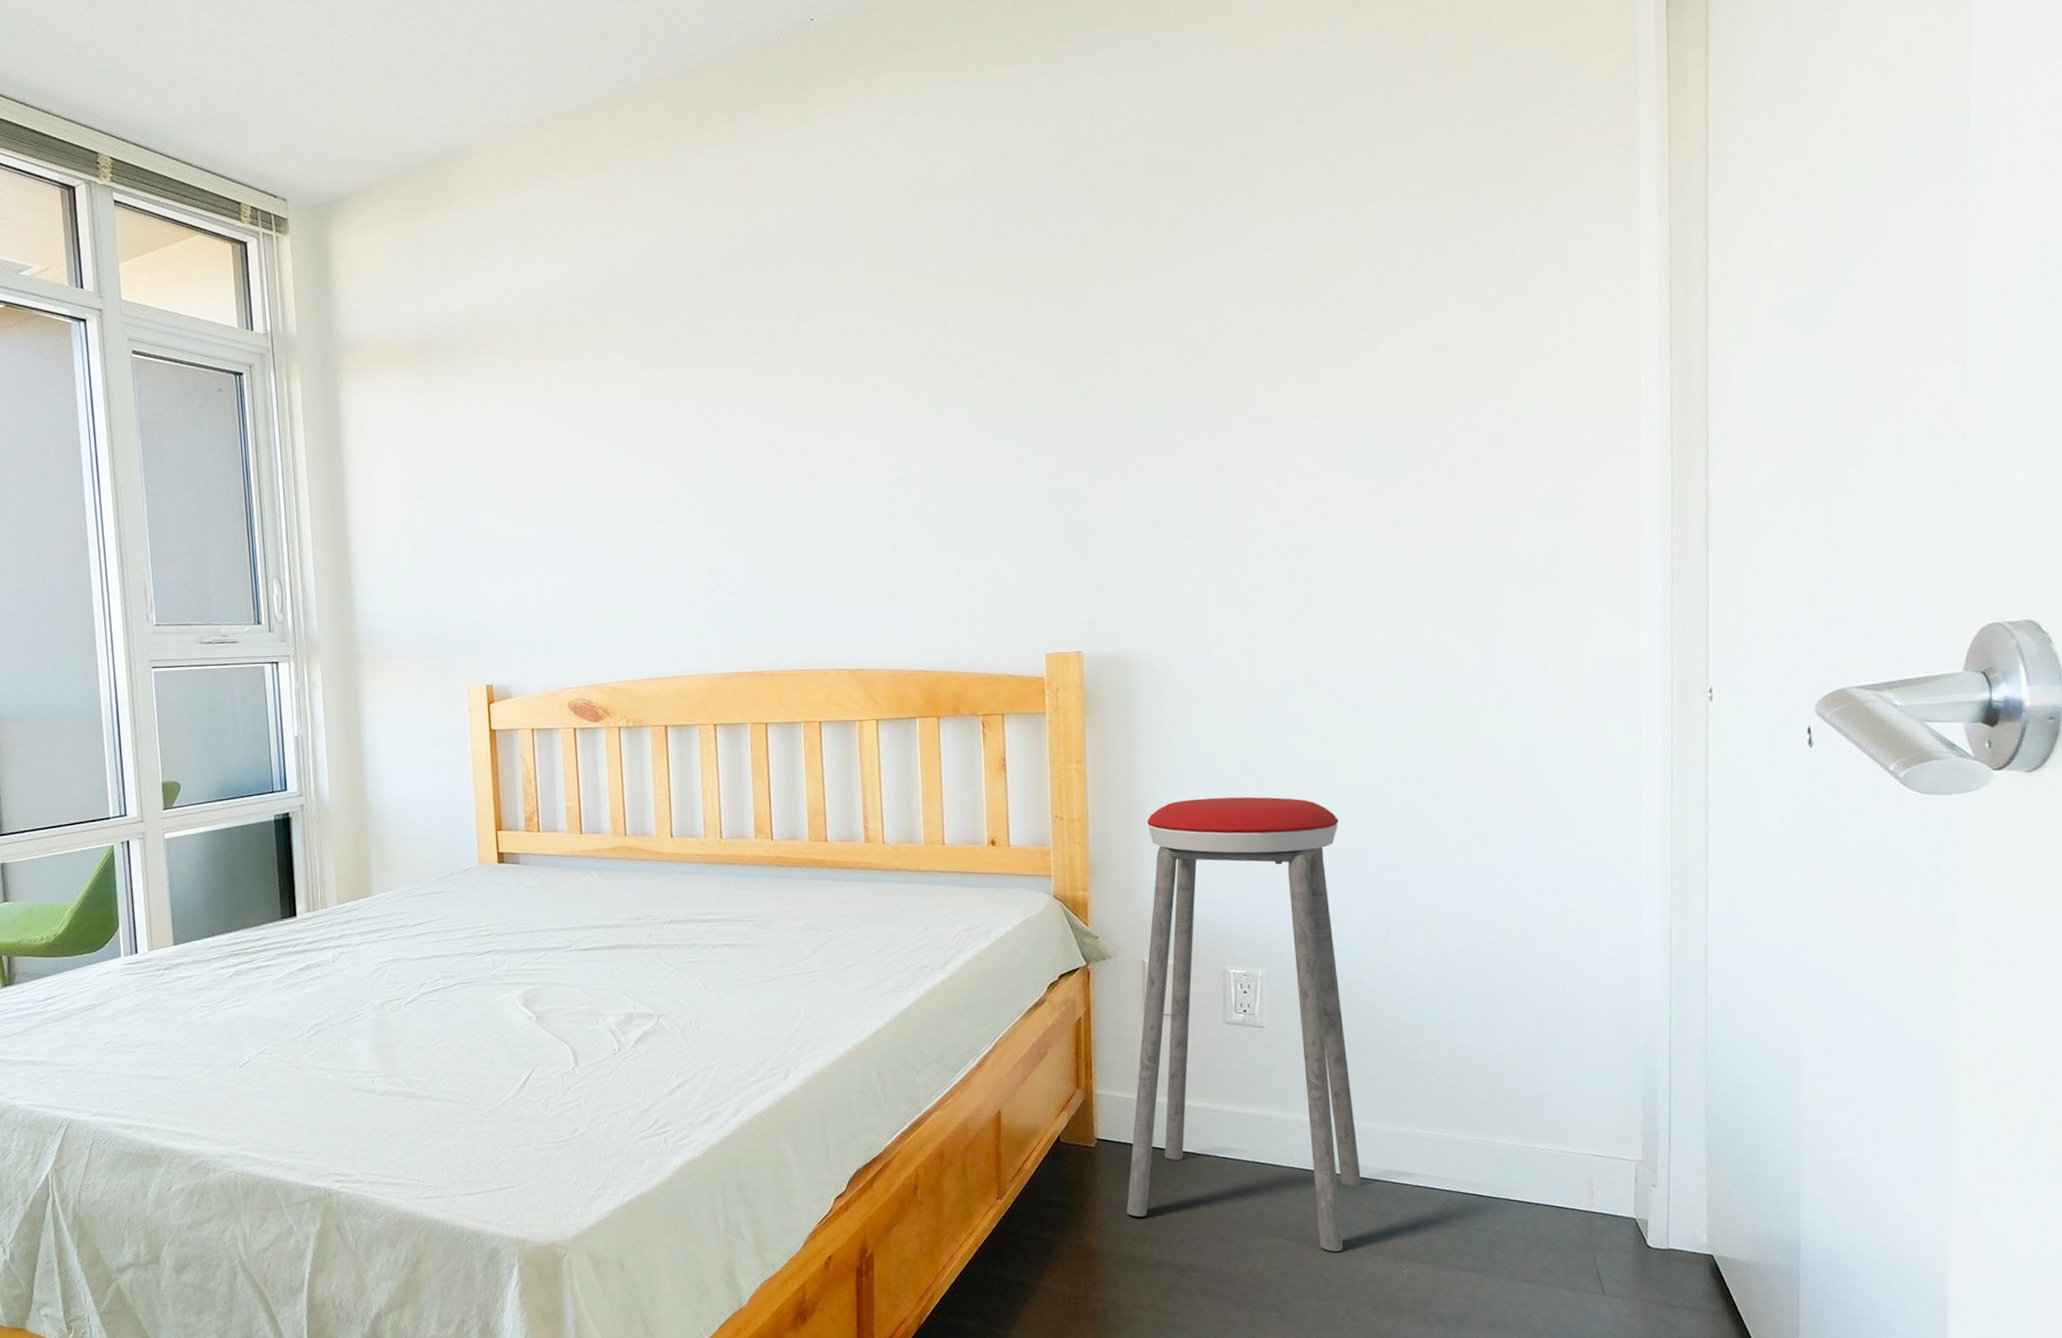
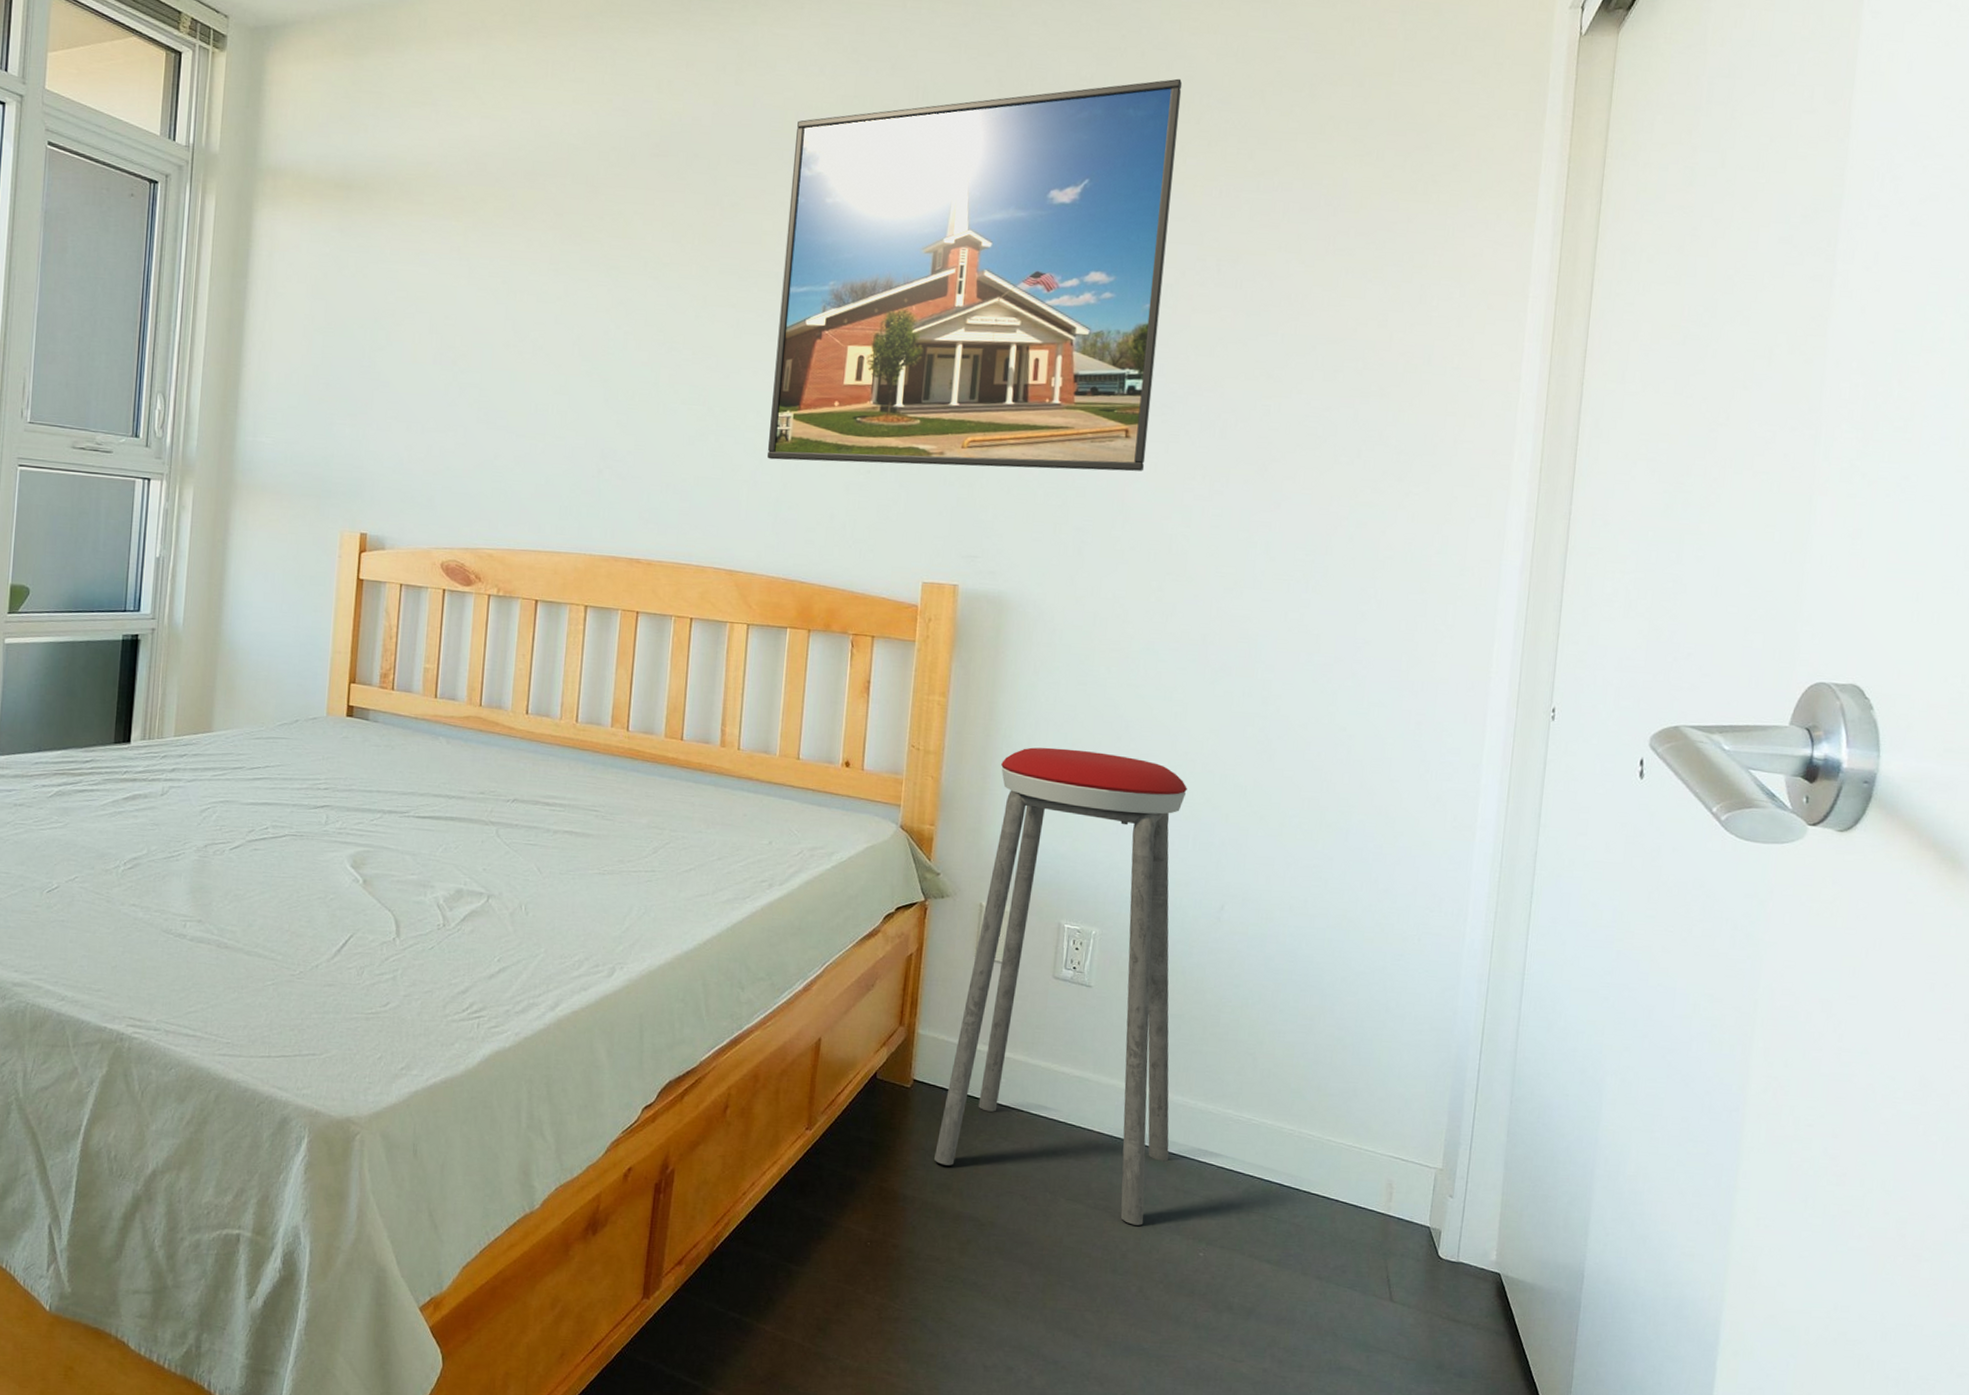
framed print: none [862,105,1258,555] -> present [766,78,1183,472]

